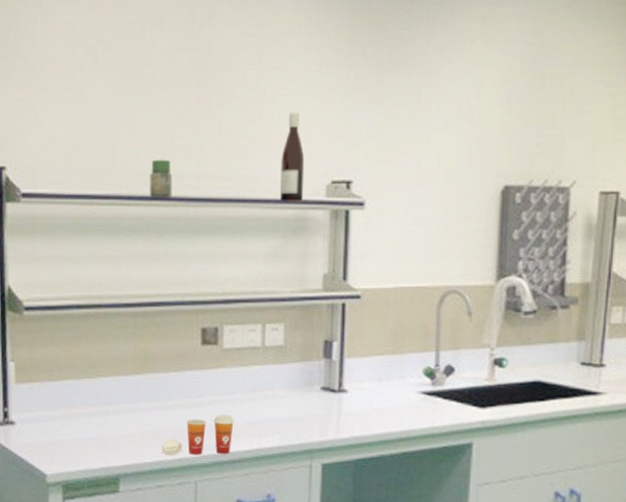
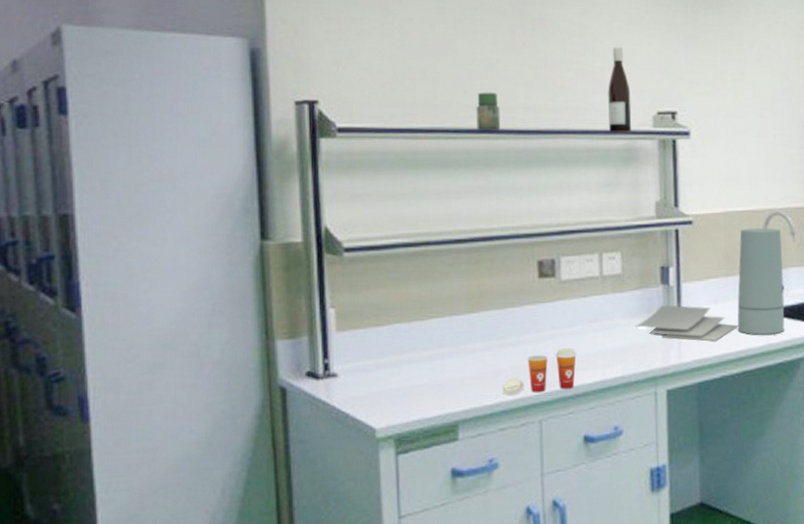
papers: none [293,379,402,419] -> present [634,305,738,342]
canister: none [400,305,456,417] -> present [737,227,785,335]

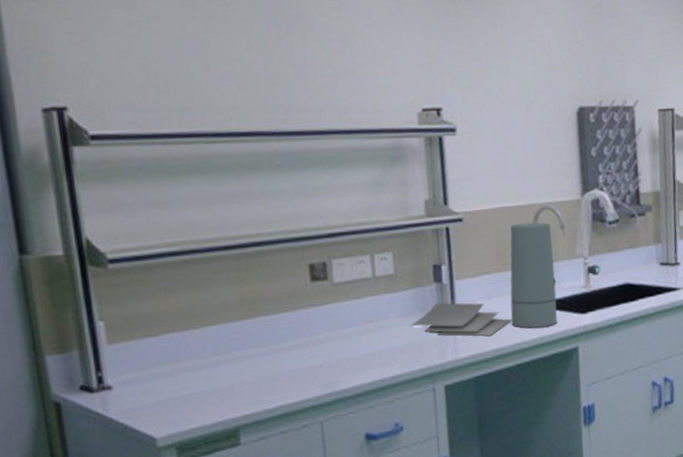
jar: present [476,92,501,131] -> none [235,93,262,134]
beverage cup: present [501,347,578,396] -> none [280,349,355,400]
bottle: present [608,46,632,133] -> none [370,41,397,132]

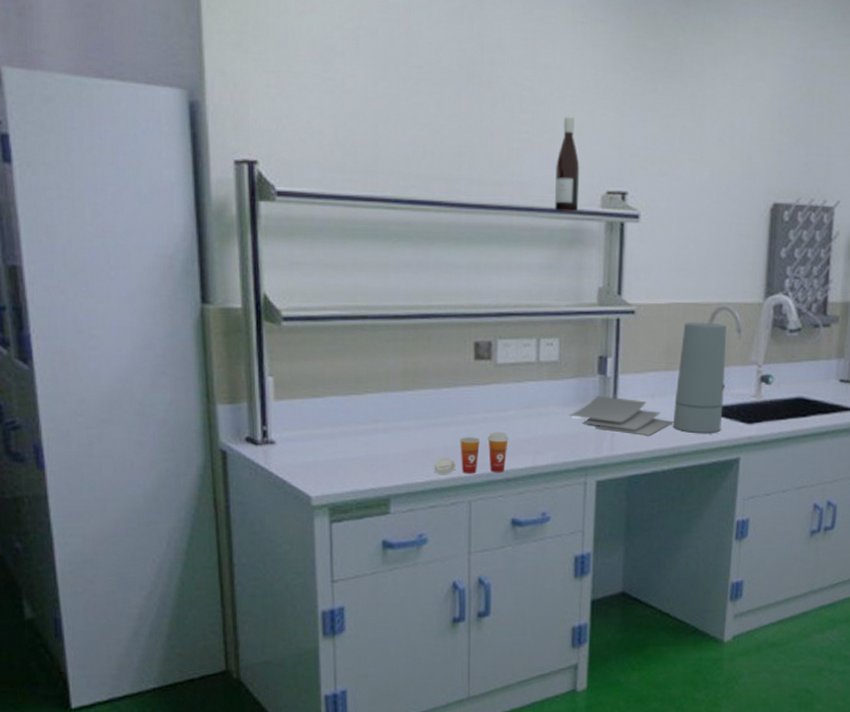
beverage cup: none [280,349,355,400] -> present [433,431,510,475]
bottle: none [370,41,397,132] -> present [555,116,580,212]

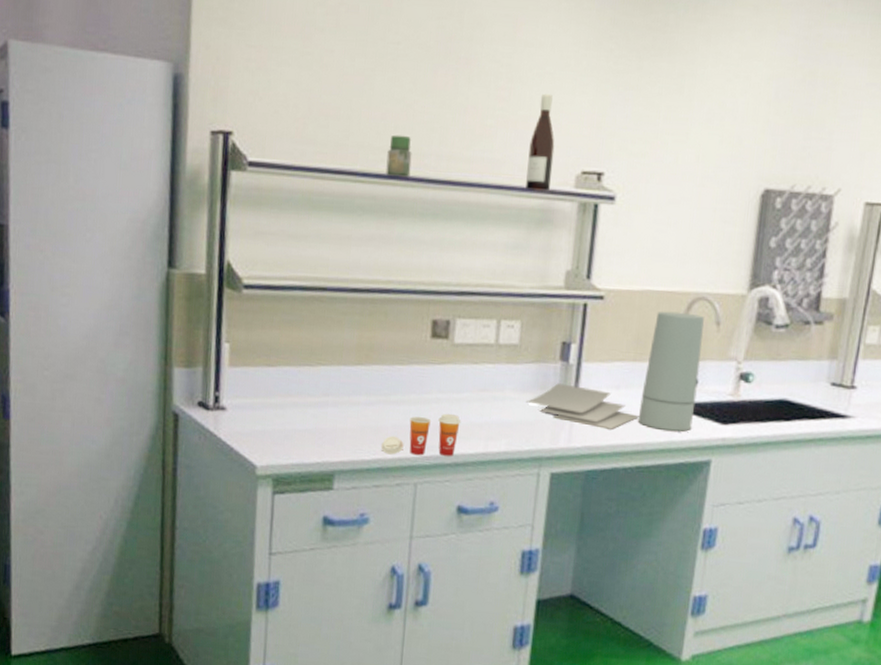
jar: none [418,160,443,203] -> present [386,134,412,178]

